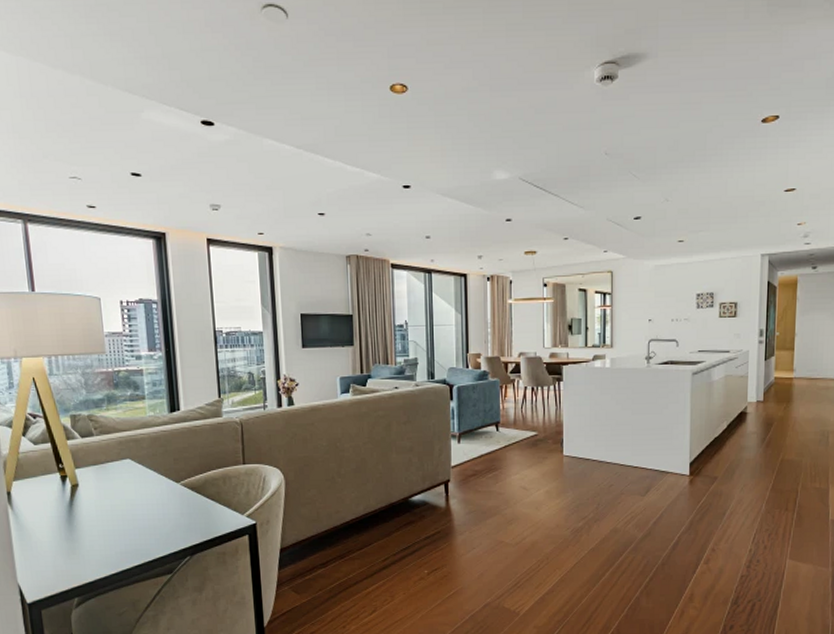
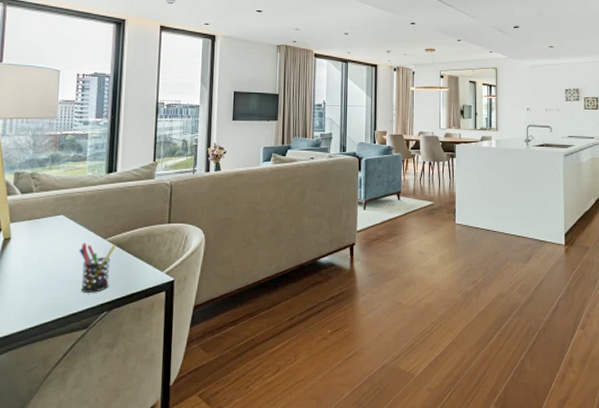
pen holder: none [152,487,190,538] -> present [79,242,116,293]

